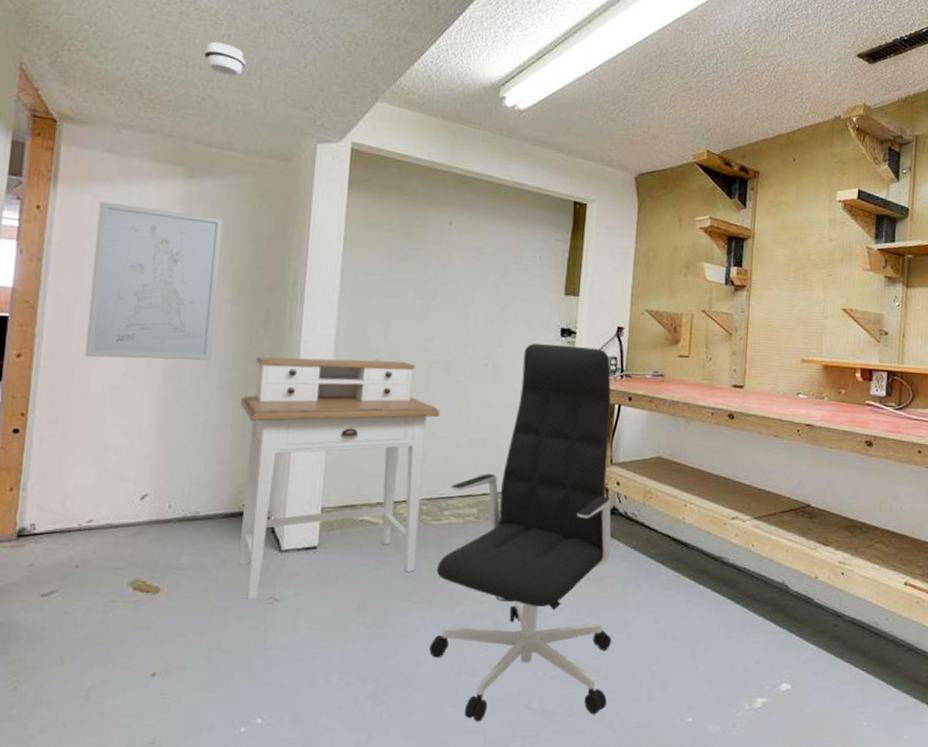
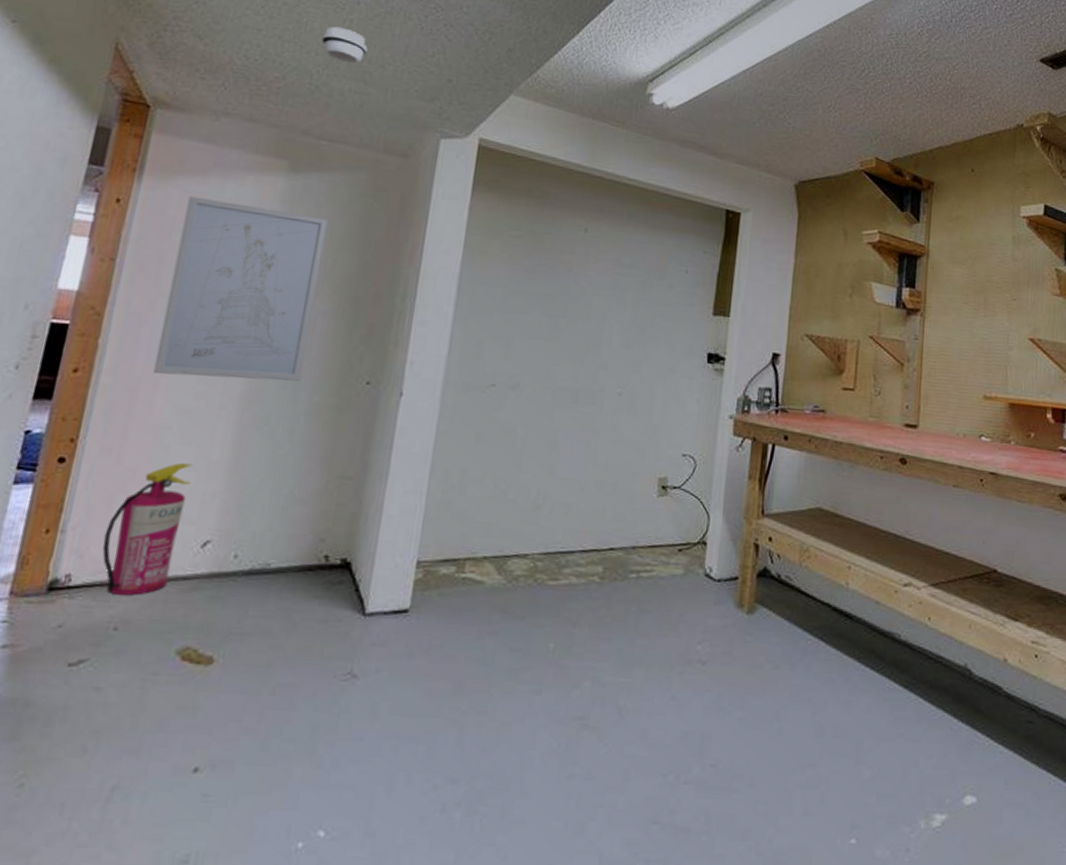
fire extinguisher: none [58,431,128,540] -> present [102,463,192,596]
desk: present [239,356,440,600] -> none [312,378,564,676]
office chair: present [429,343,611,722] -> none [537,370,764,840]

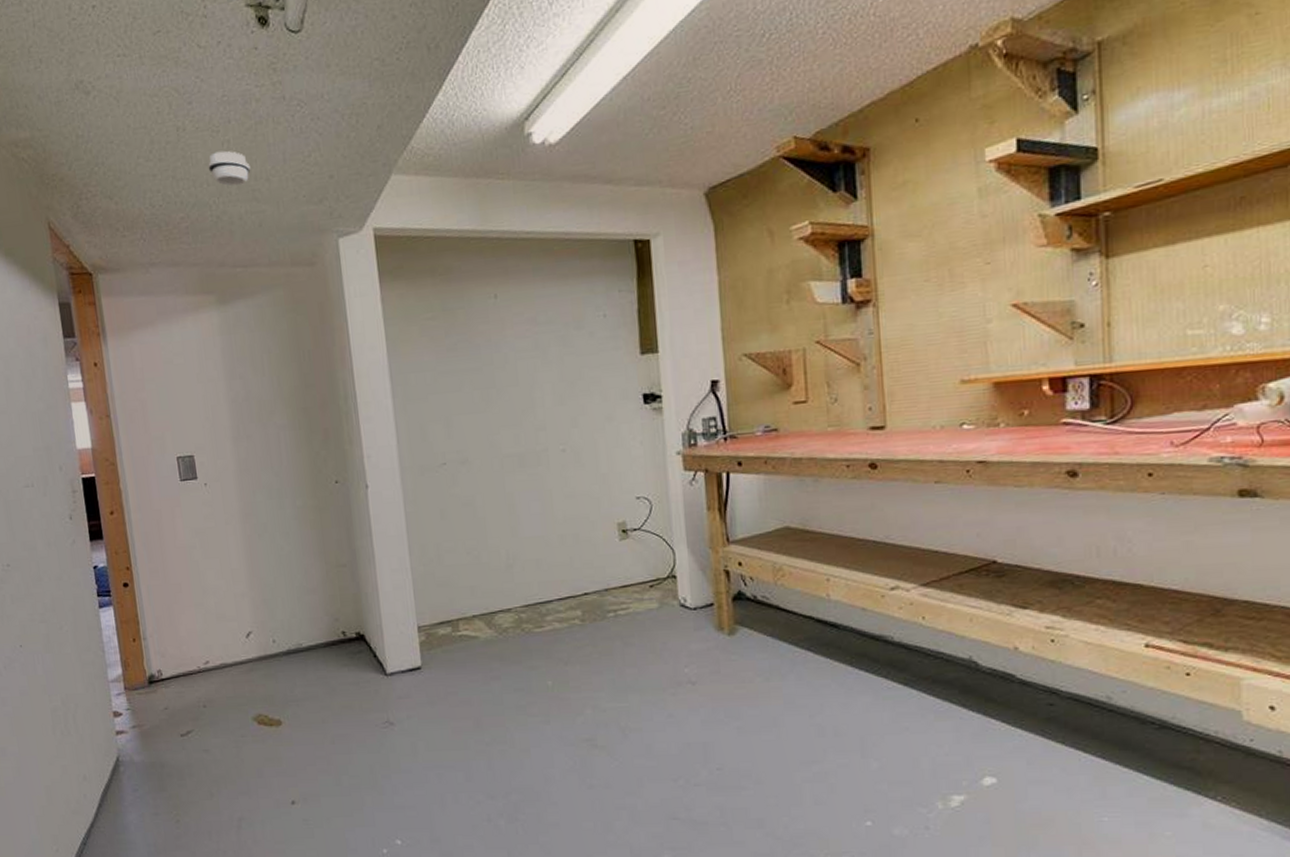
fire extinguisher: present [102,463,192,596] -> none [174,573,230,681]
wall art: present [152,196,328,381] -> none [147,341,282,505]

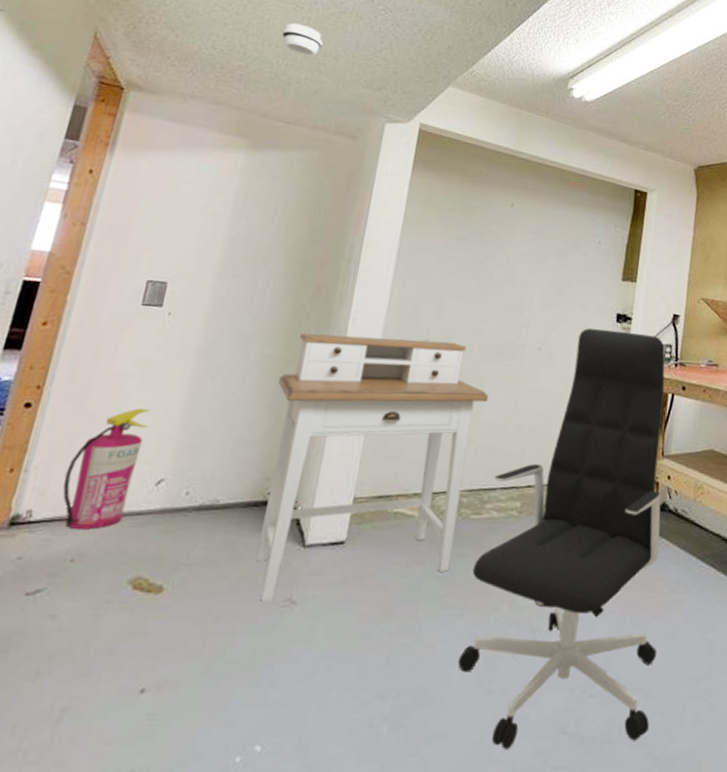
fire extinguisher: none [174,573,230,681] -> present [62,408,150,530]
desk: none [317,460,525,726] -> present [256,333,489,603]
office chair: none [548,410,764,835] -> present [458,328,665,749]

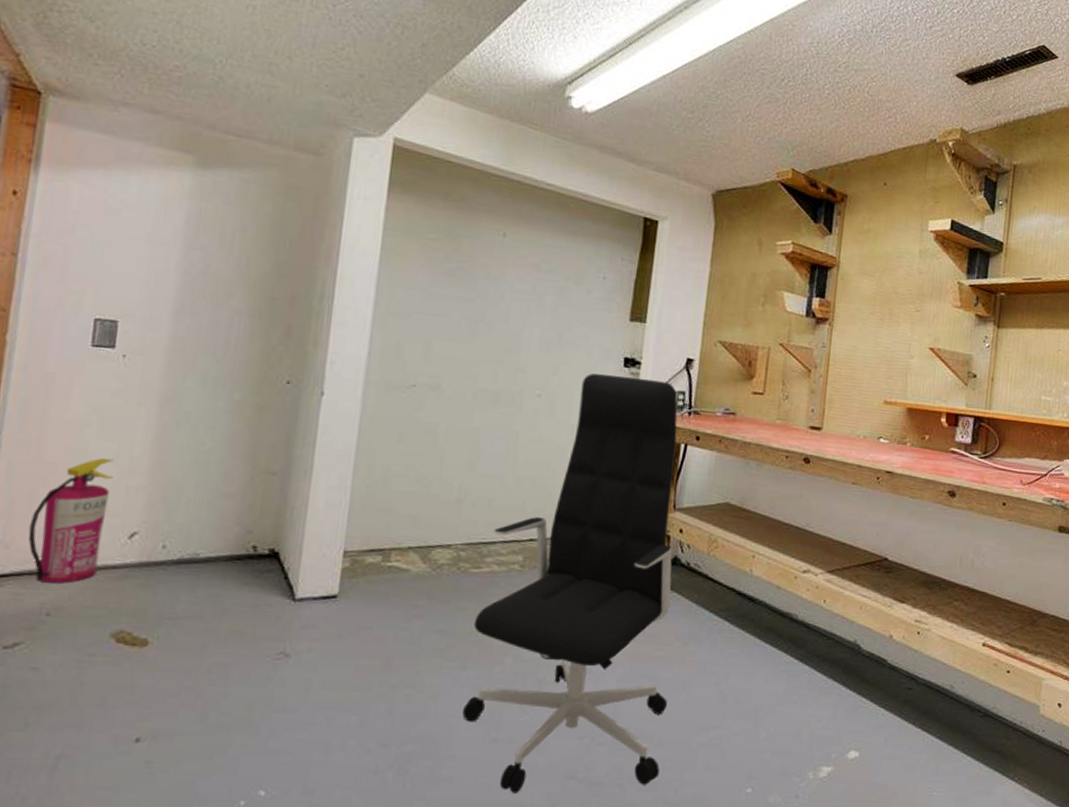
desk: present [256,333,489,603] -> none [244,377,485,656]
smoke detector: present [282,22,323,56] -> none [223,12,274,55]

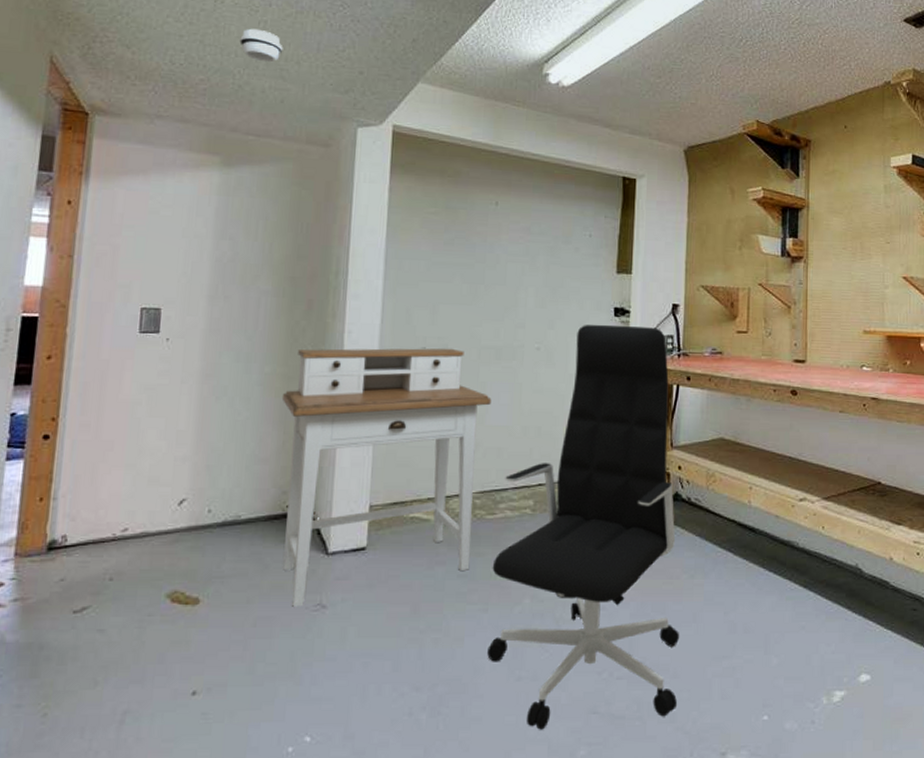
fire extinguisher: present [28,458,115,584] -> none [91,433,164,550]
smoke detector: none [223,12,274,55] -> present [239,28,283,63]
desk: none [244,377,485,656] -> present [282,348,492,608]

